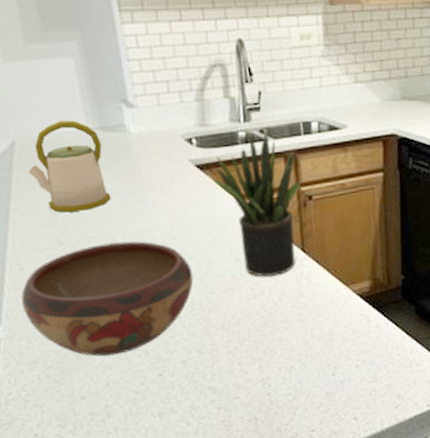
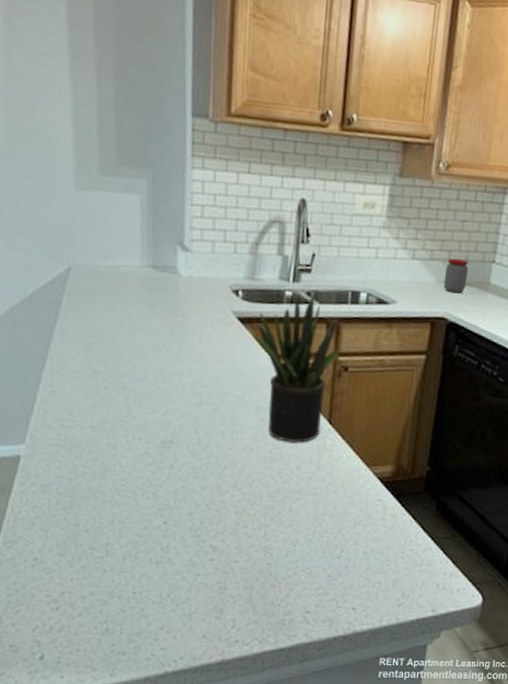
decorative bowl: present [21,241,194,357] -> none [48,380,215,494]
kettle: present [29,120,111,213] -> none [78,253,151,345]
jar: none [388,76,410,110] -> present [443,258,469,294]

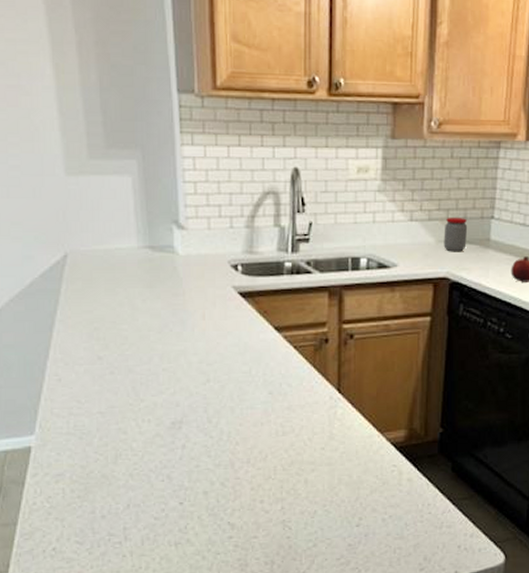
potted plant: present [252,296,340,444] -> none [254,266,344,415]

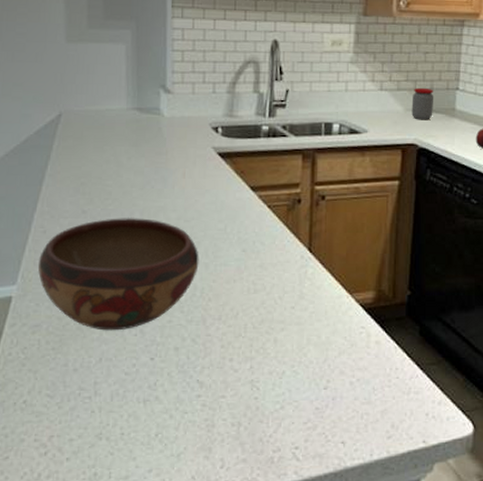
decorative bowl: none [56,363,224,478] -> present [38,218,199,331]

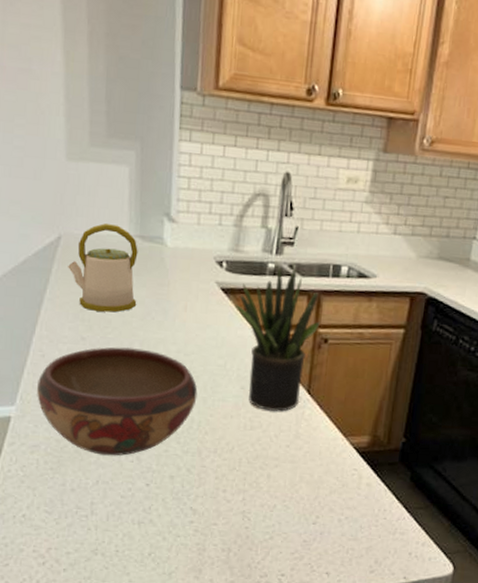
kettle: none [68,98,136,184] -> present [68,223,138,313]
potted plant: none [232,130,316,273] -> present [234,268,320,412]
jar: present [411,87,434,120] -> none [424,234,450,269]

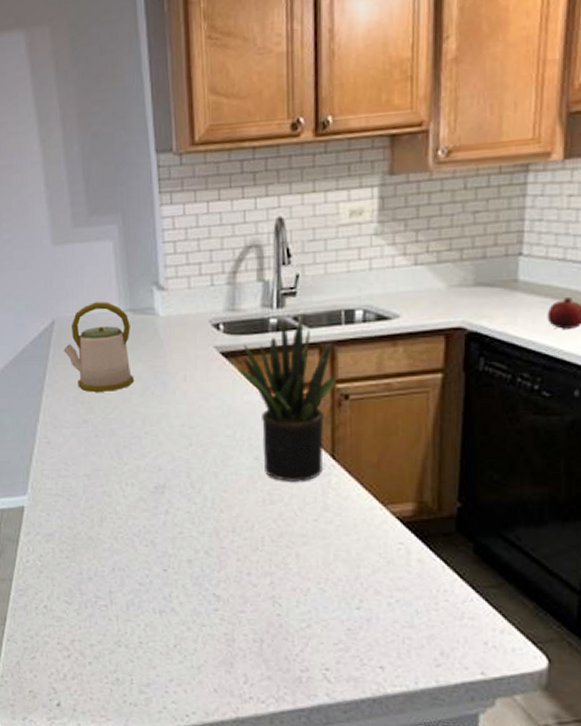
decorative bowl: present [37,347,198,456] -> none [46,426,208,541]

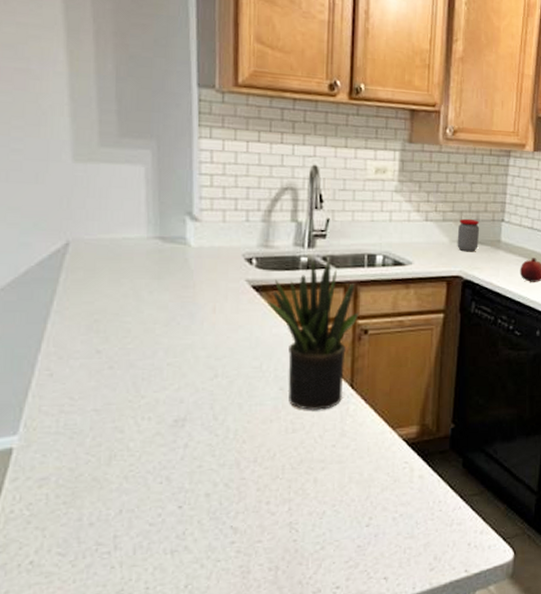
kettle: present [64,301,135,392] -> none [78,225,159,321]
jar: none [457,256,488,298] -> present [457,218,480,252]

